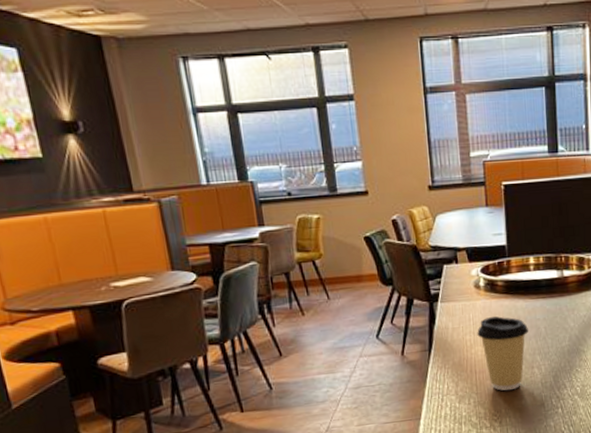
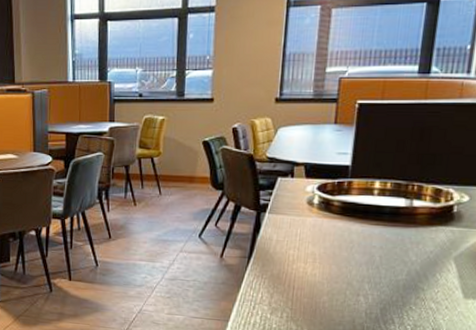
coffee cup: present [477,316,529,391] -> none [302,235,361,314]

